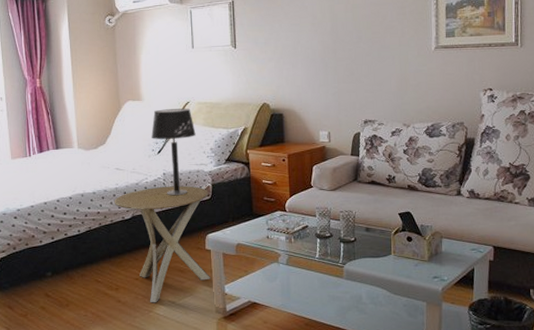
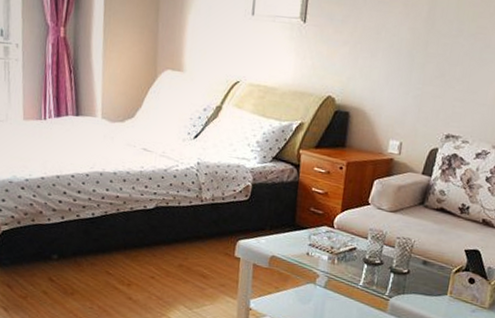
side table: present [114,185,210,303] -> none [136,177,247,307]
table lamp: present [151,108,196,196] -> none [189,85,242,192]

